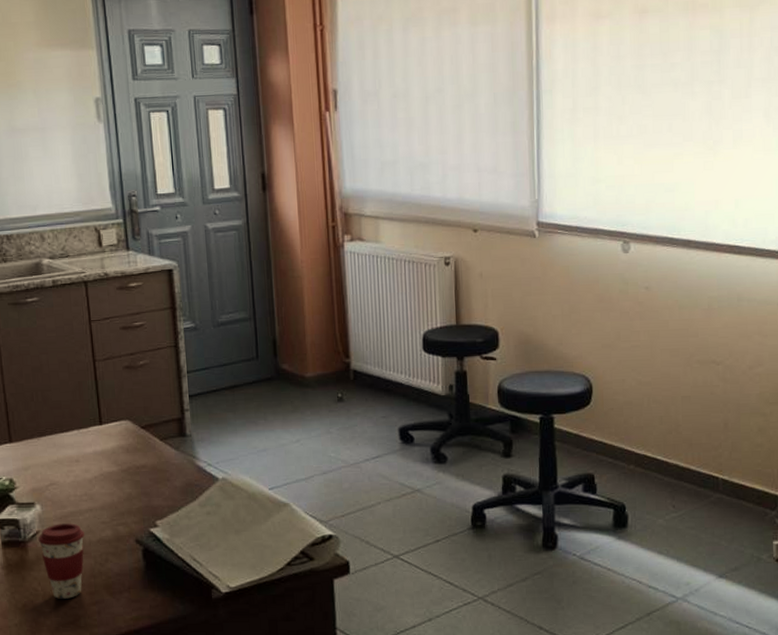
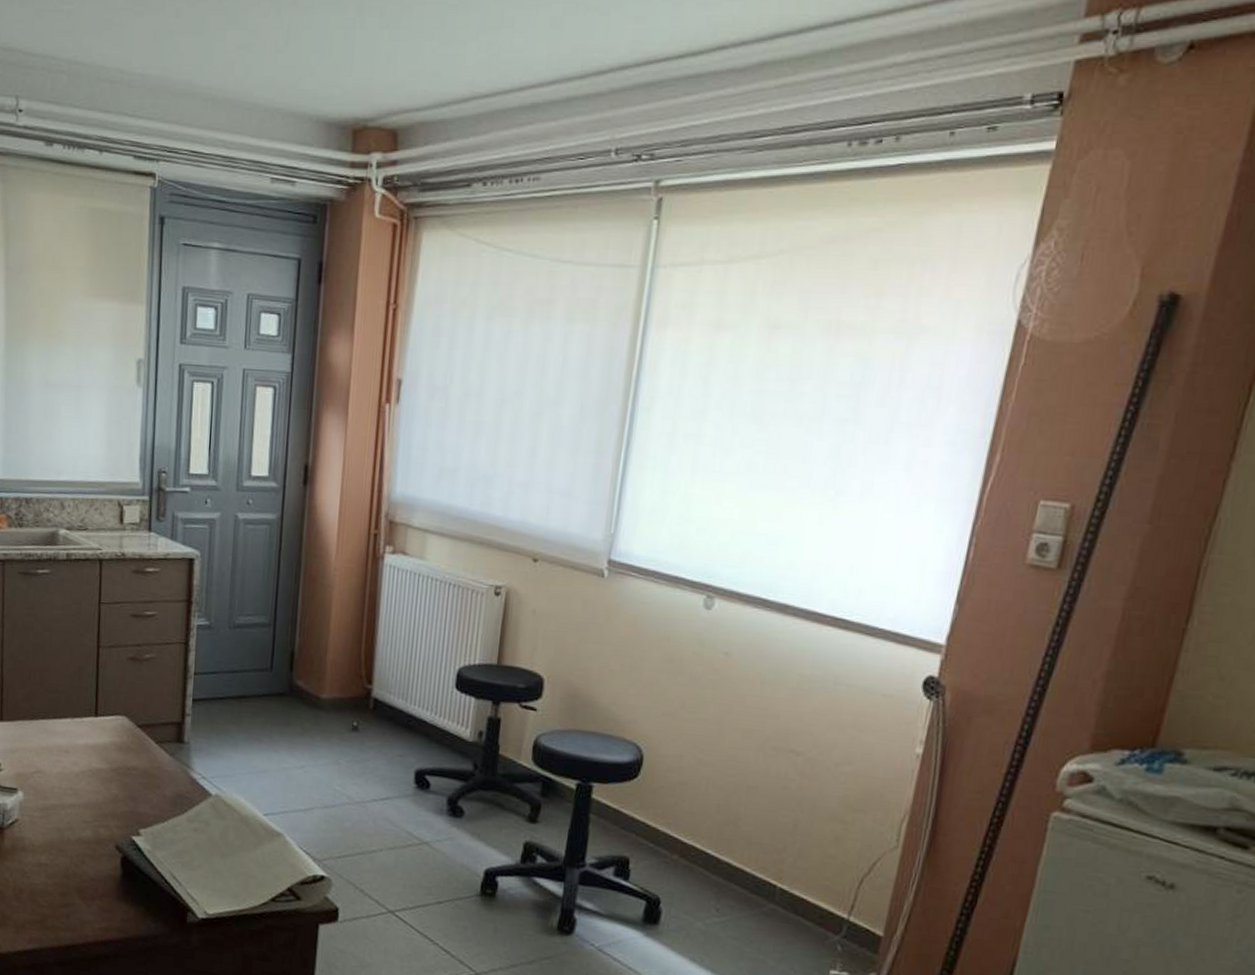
coffee cup: present [38,523,85,599] -> none [16,815,64,896]

